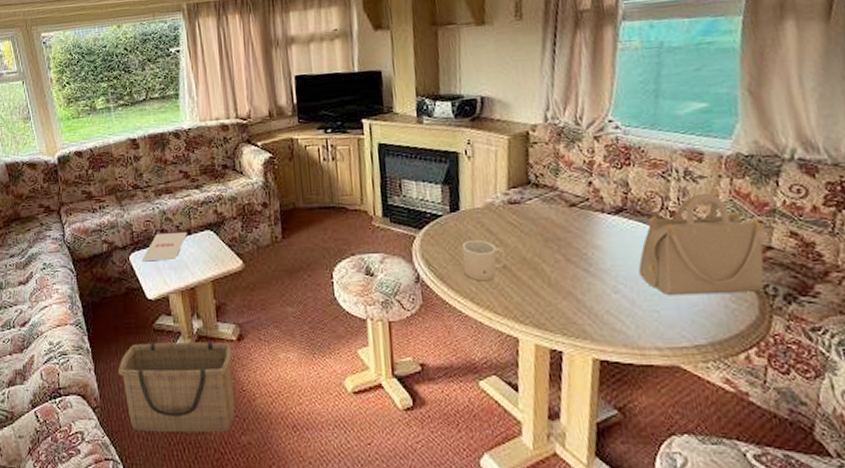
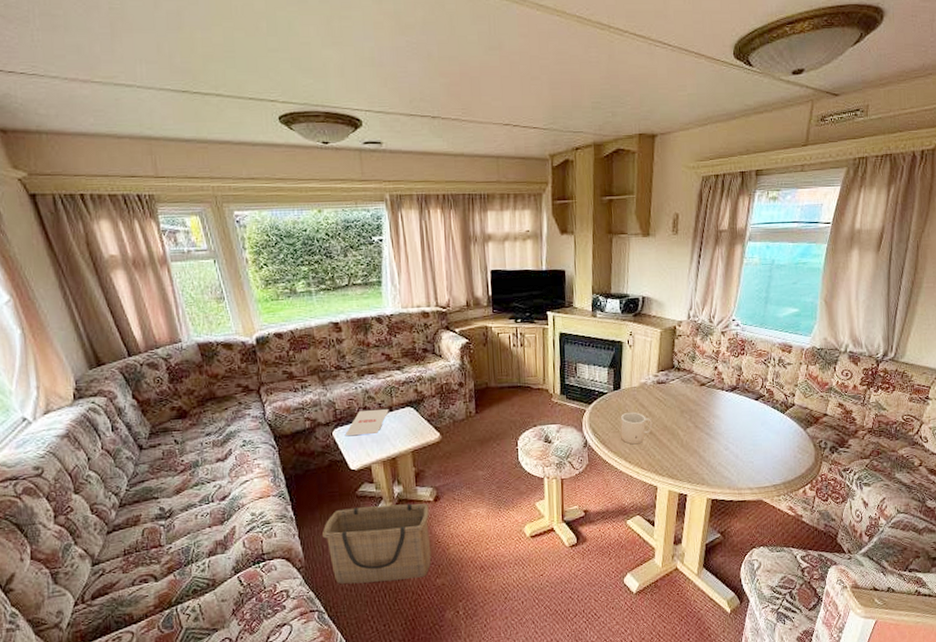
handbag: present [638,194,764,294] -> none [743,376,823,450]

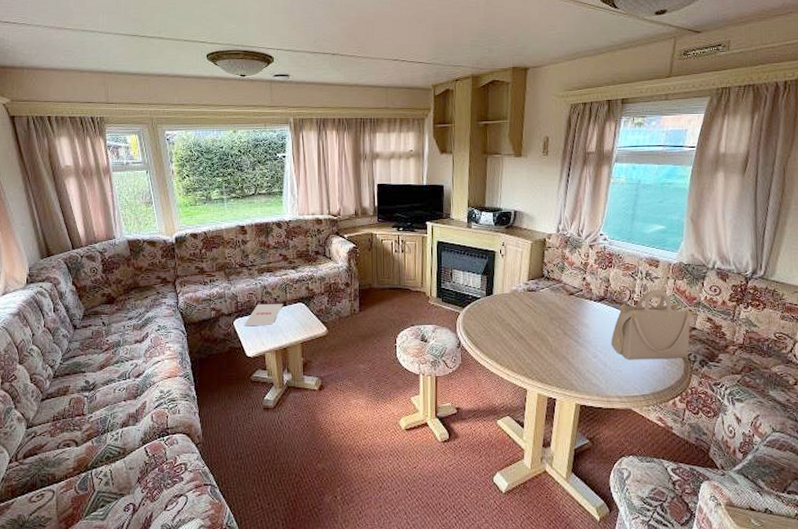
basket: present [322,503,432,584] -> none [219,391,314,462]
mug: present [620,412,653,445] -> none [492,316,523,348]
handbag: none [743,376,823,450] -> present [611,290,691,359]

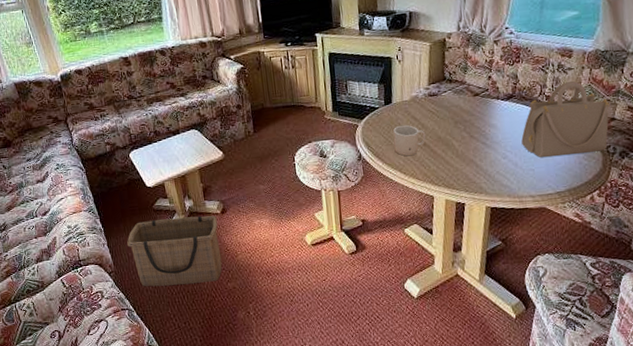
basket: none [219,391,314,462] -> present [127,215,222,287]
magazine: present [244,303,283,327] -> none [139,131,176,158]
mug: none [492,316,523,348] -> present [392,125,426,157]

